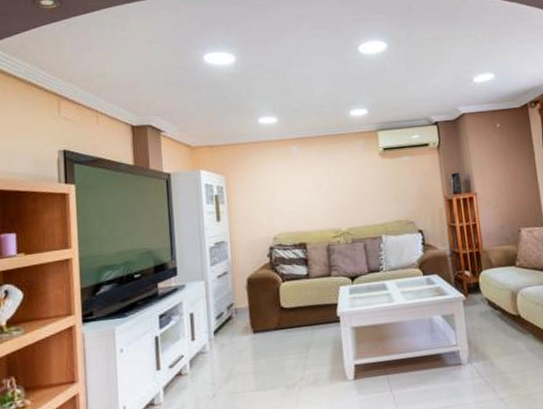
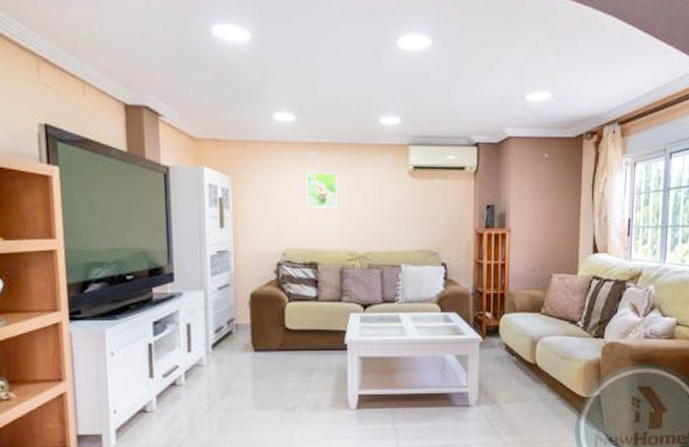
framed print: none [290,161,320,194] -> present [306,171,338,208]

